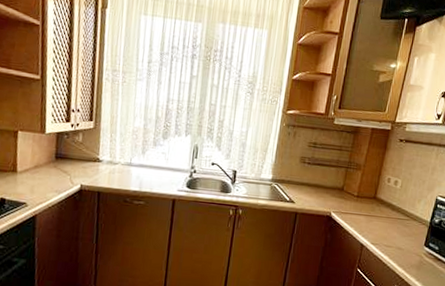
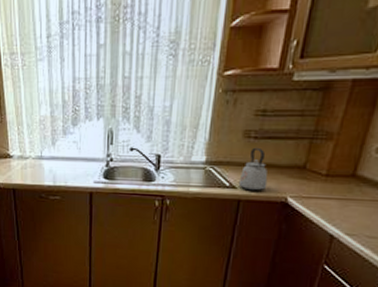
kettle: none [296,171,318,206] -> present [238,147,268,191]

